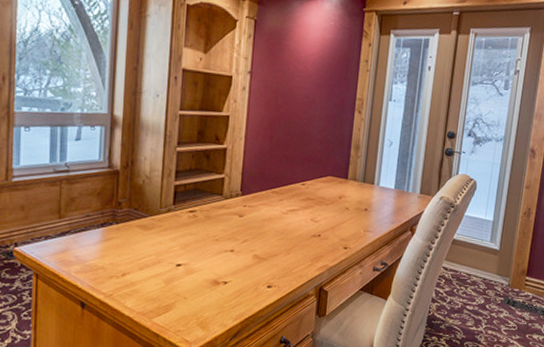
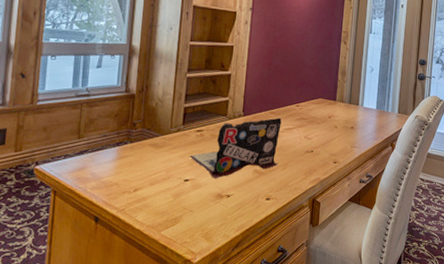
laptop: none [181,197,285,264] -> present [189,117,282,179]

